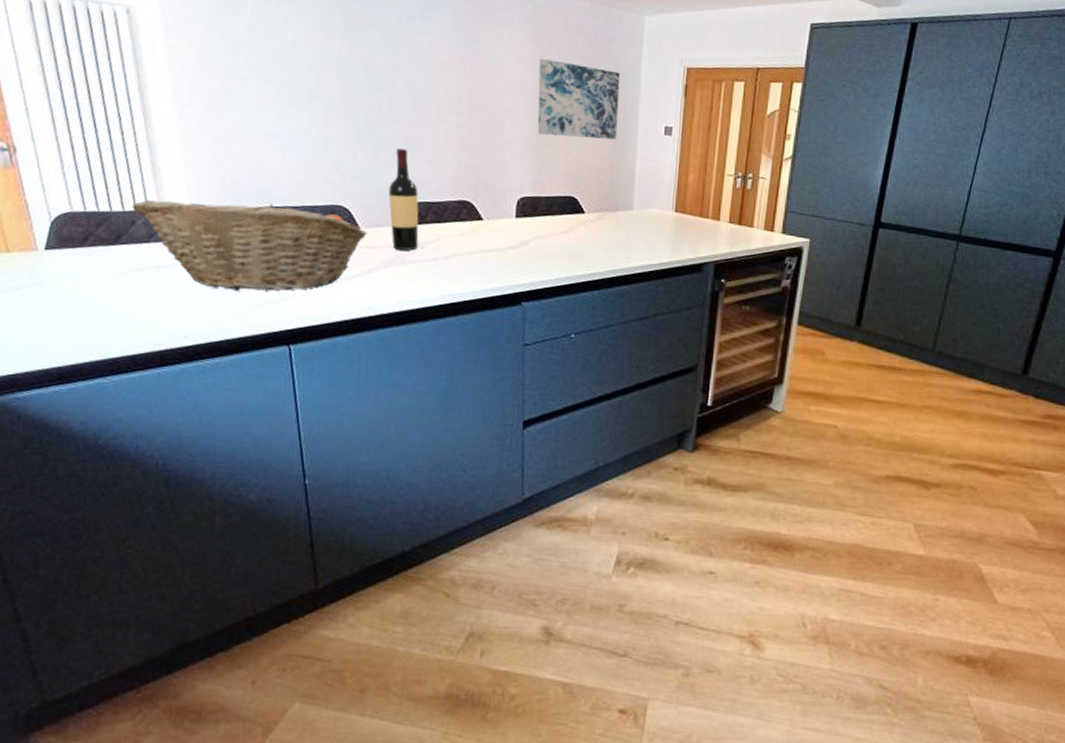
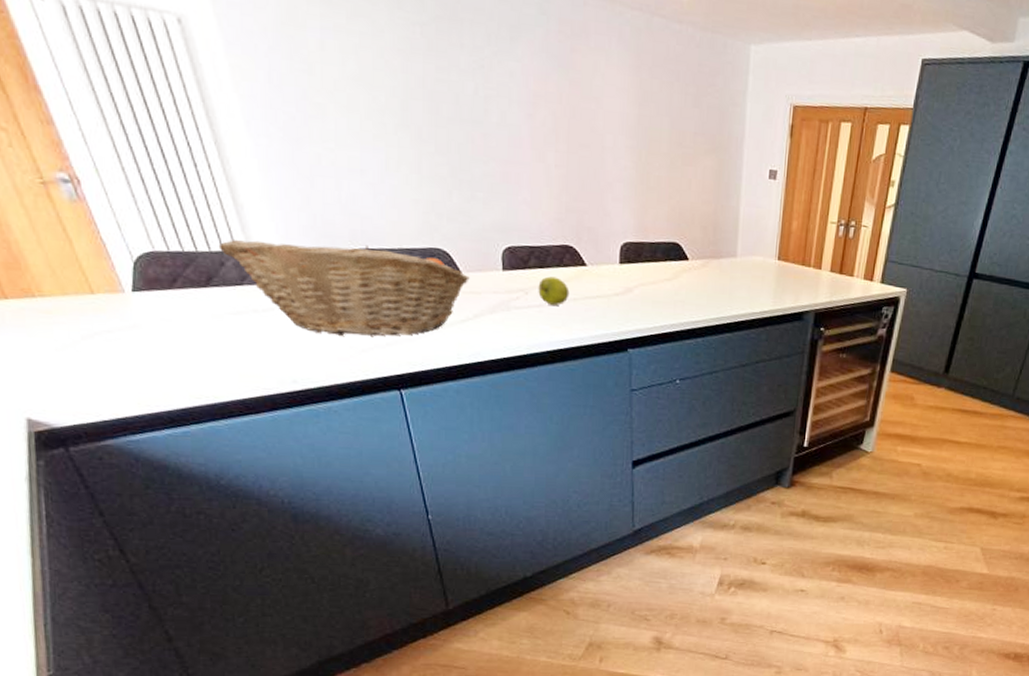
wine bottle: present [388,148,419,251] -> none [488,188,522,297]
apple: none [434,231,465,259] -> present [538,276,570,305]
wall art: present [537,58,621,140] -> none [639,90,725,183]

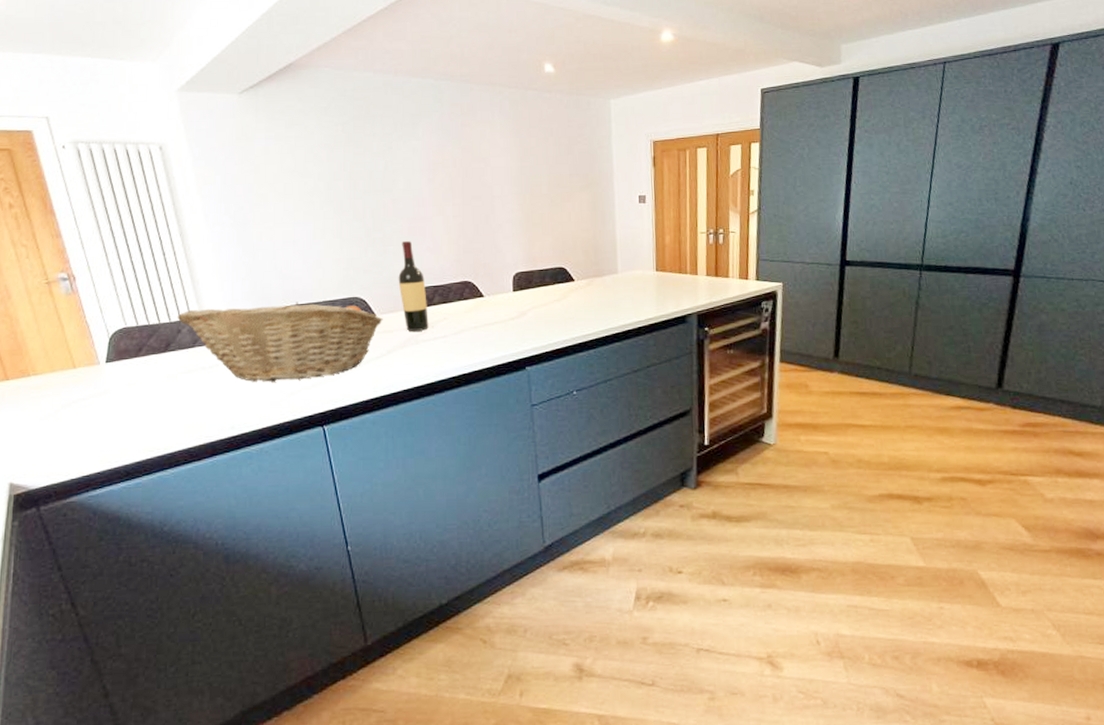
wine bottle: none [488,188,522,297] -> present [398,241,429,331]
apple: present [538,276,570,305] -> none [442,310,470,335]

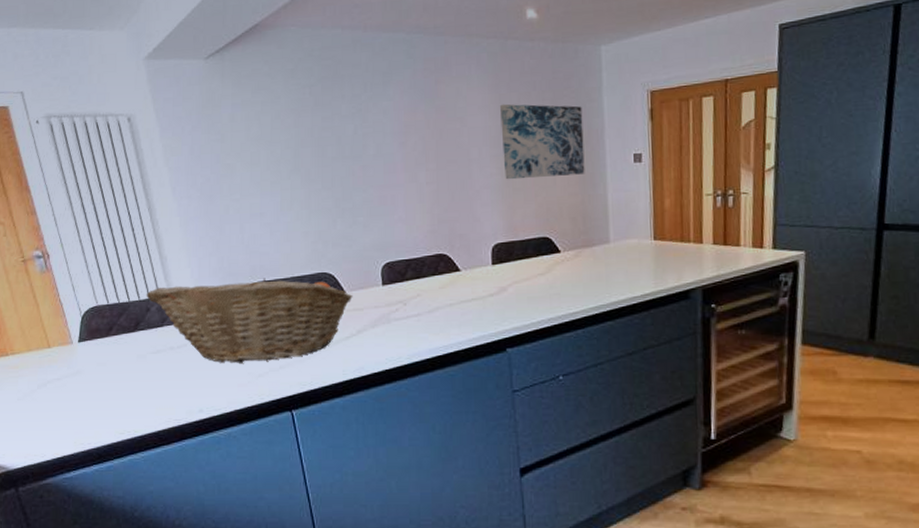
wine bottle: present [398,241,429,331] -> none [368,211,401,309]
wall art: none [520,147,596,216] -> present [499,104,585,180]

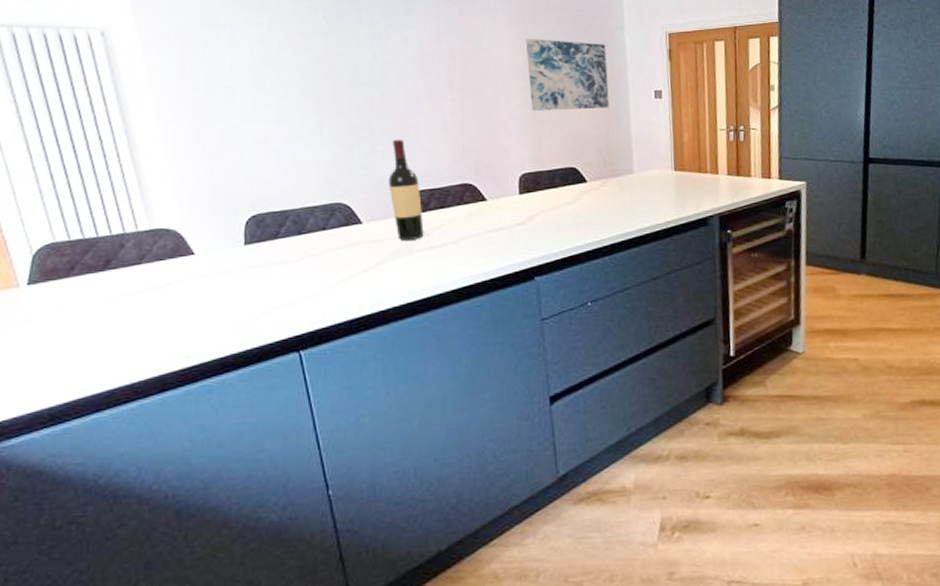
fruit basket: present [146,278,353,363] -> none [120,209,371,302]
wine bottle: none [368,211,401,309] -> present [388,140,424,240]

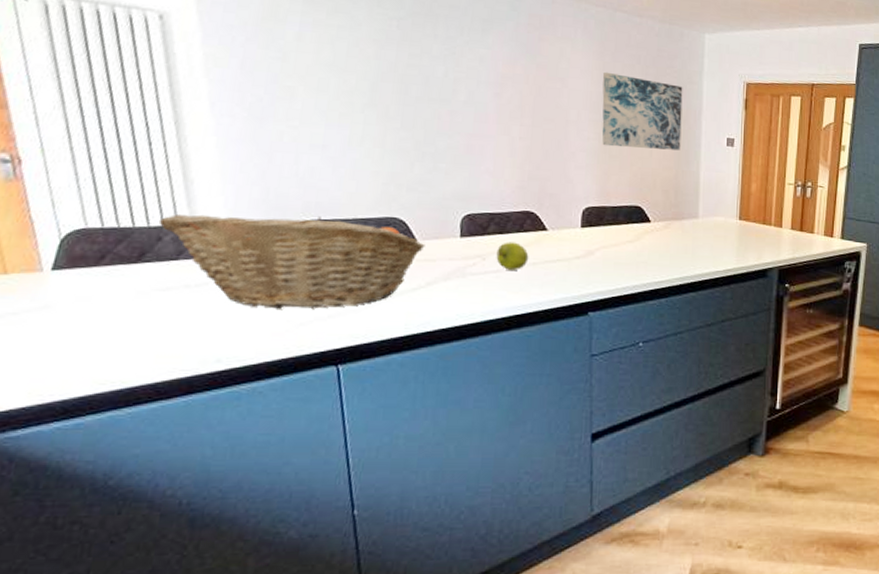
fruit basket: none [120,209,371,302] -> present [158,214,425,309]
wine bottle: present [388,140,424,240] -> none [447,159,480,263]
apple: none [440,215,472,243] -> present [496,242,529,270]

